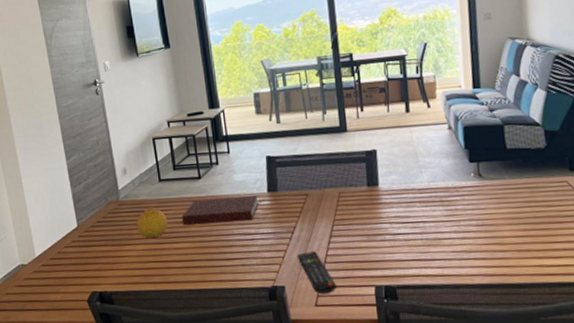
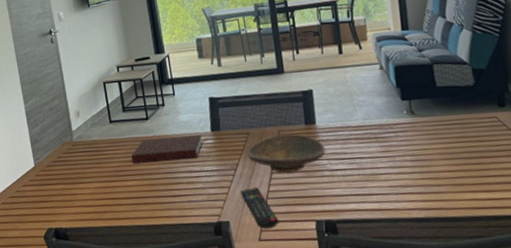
fruit: present [136,207,168,239] -> none [89,147,118,177]
decorative bowl: none [304,195,388,236] -> present [246,133,326,173]

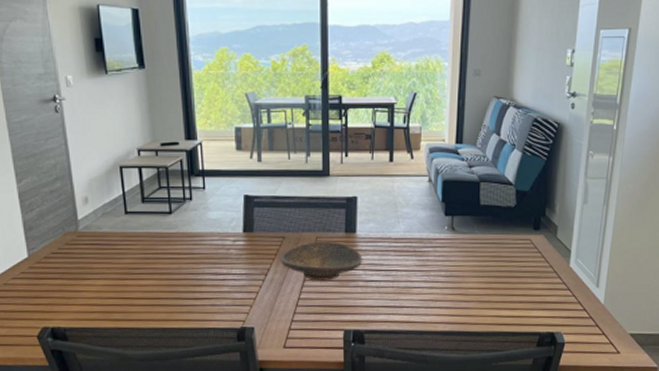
notebook: present [131,135,203,163] -> none [149,234,233,261]
remote control: present [240,188,279,228] -> none [268,294,306,336]

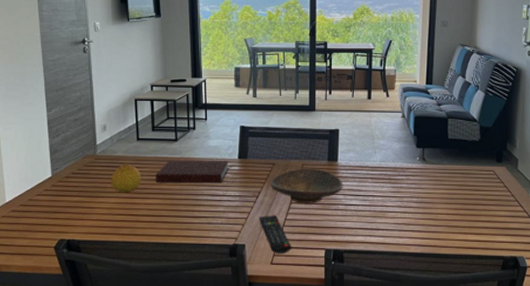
fruit: none [97,240,133,274] -> present [110,163,141,193]
notebook: none [149,234,233,261] -> present [156,160,229,183]
remote control: none [268,294,306,336] -> present [258,215,291,253]

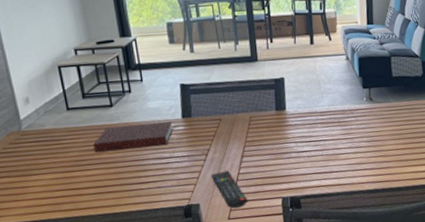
fruit: present [110,163,141,193] -> none [42,136,78,168]
decorative bowl: present [269,168,343,203] -> none [218,119,294,156]

